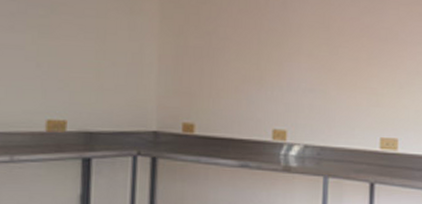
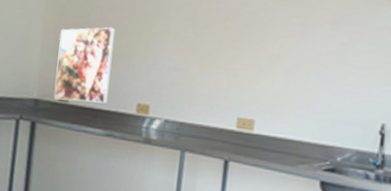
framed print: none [176,48,243,132] -> present [54,27,115,104]

